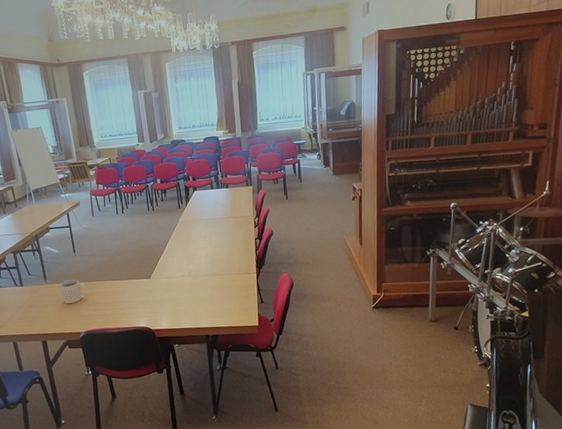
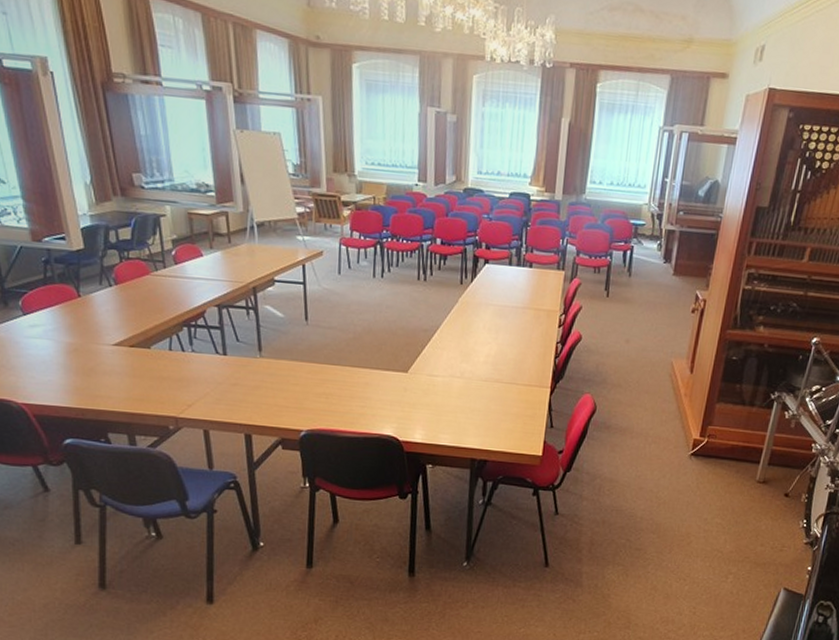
mug: present [60,279,87,304] -> none [279,356,317,390]

